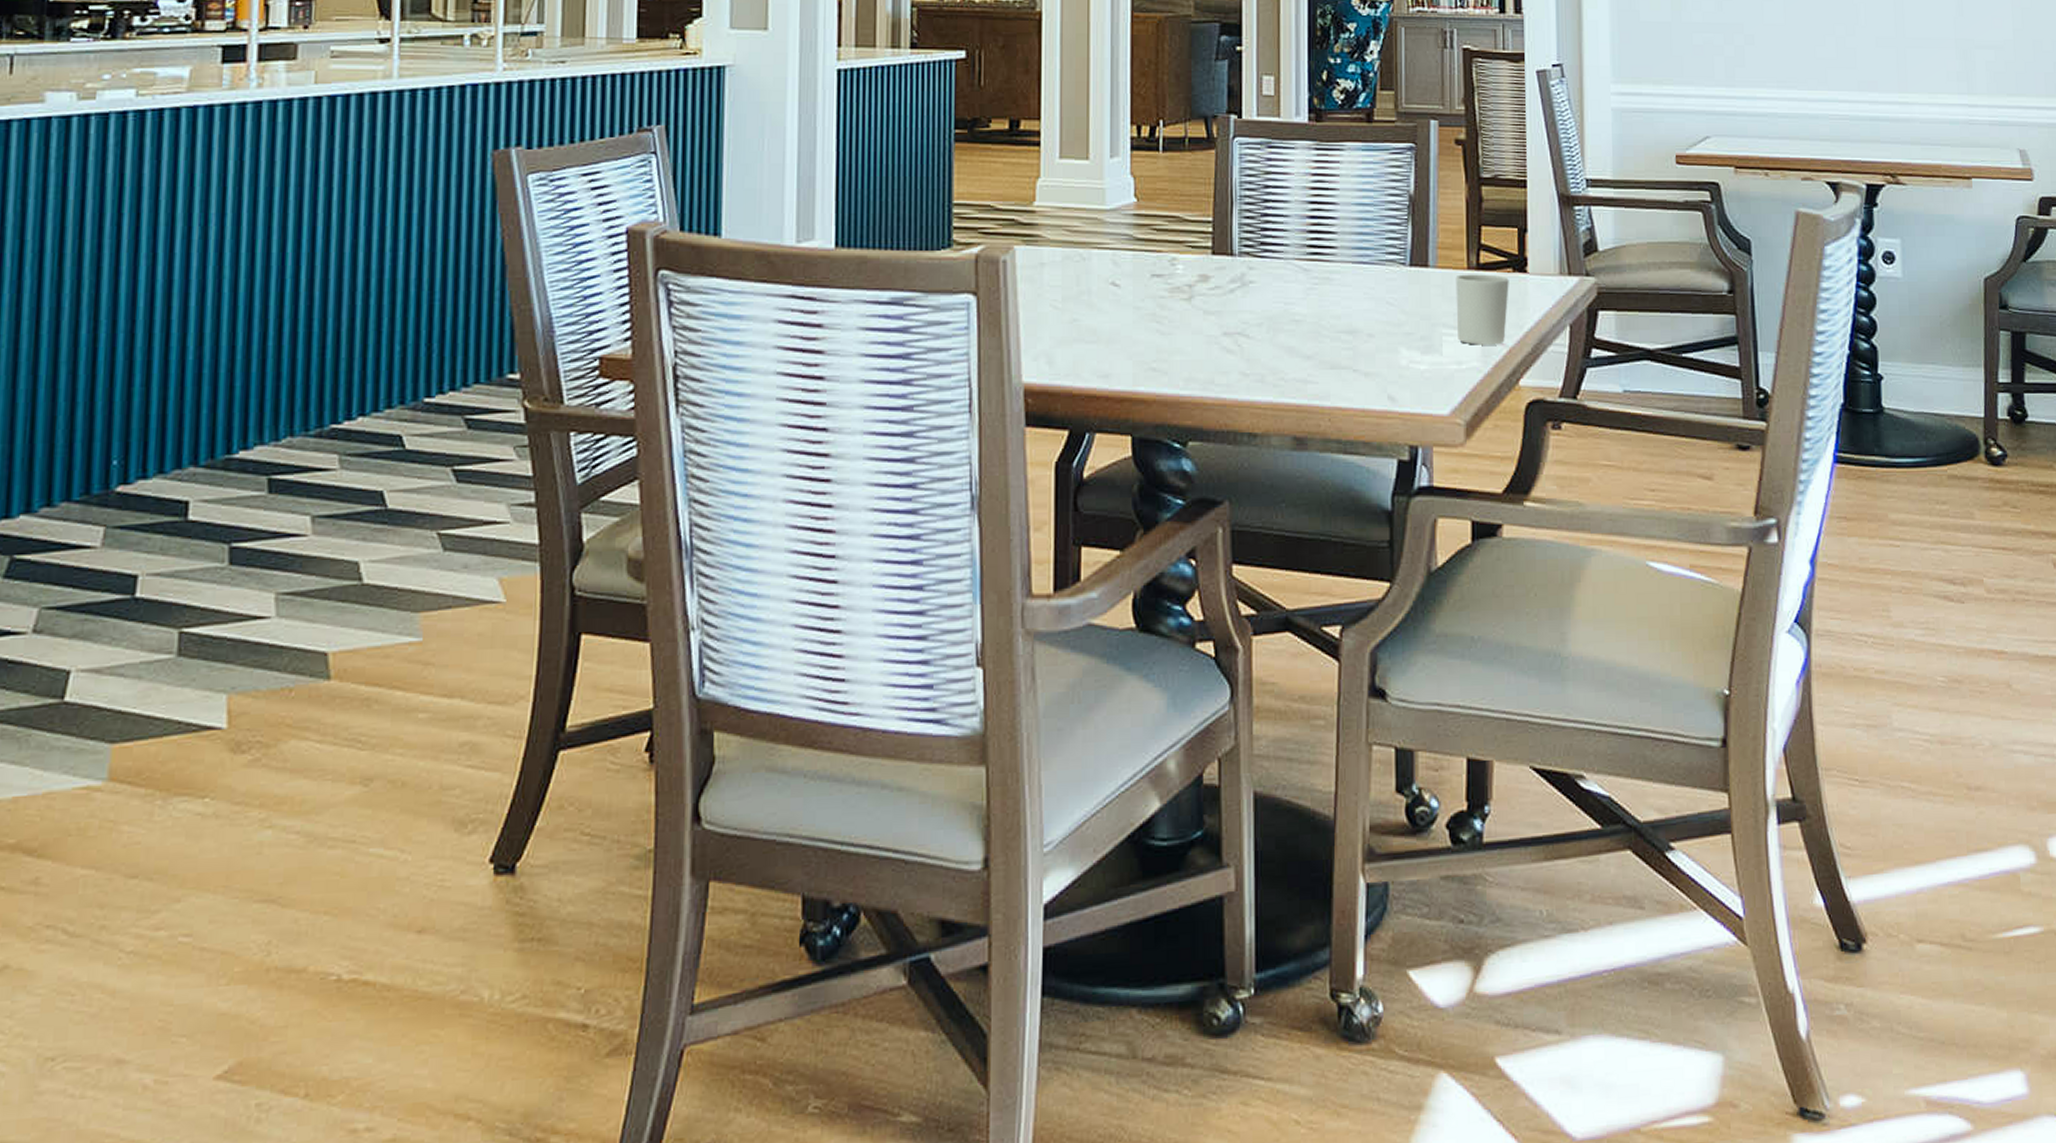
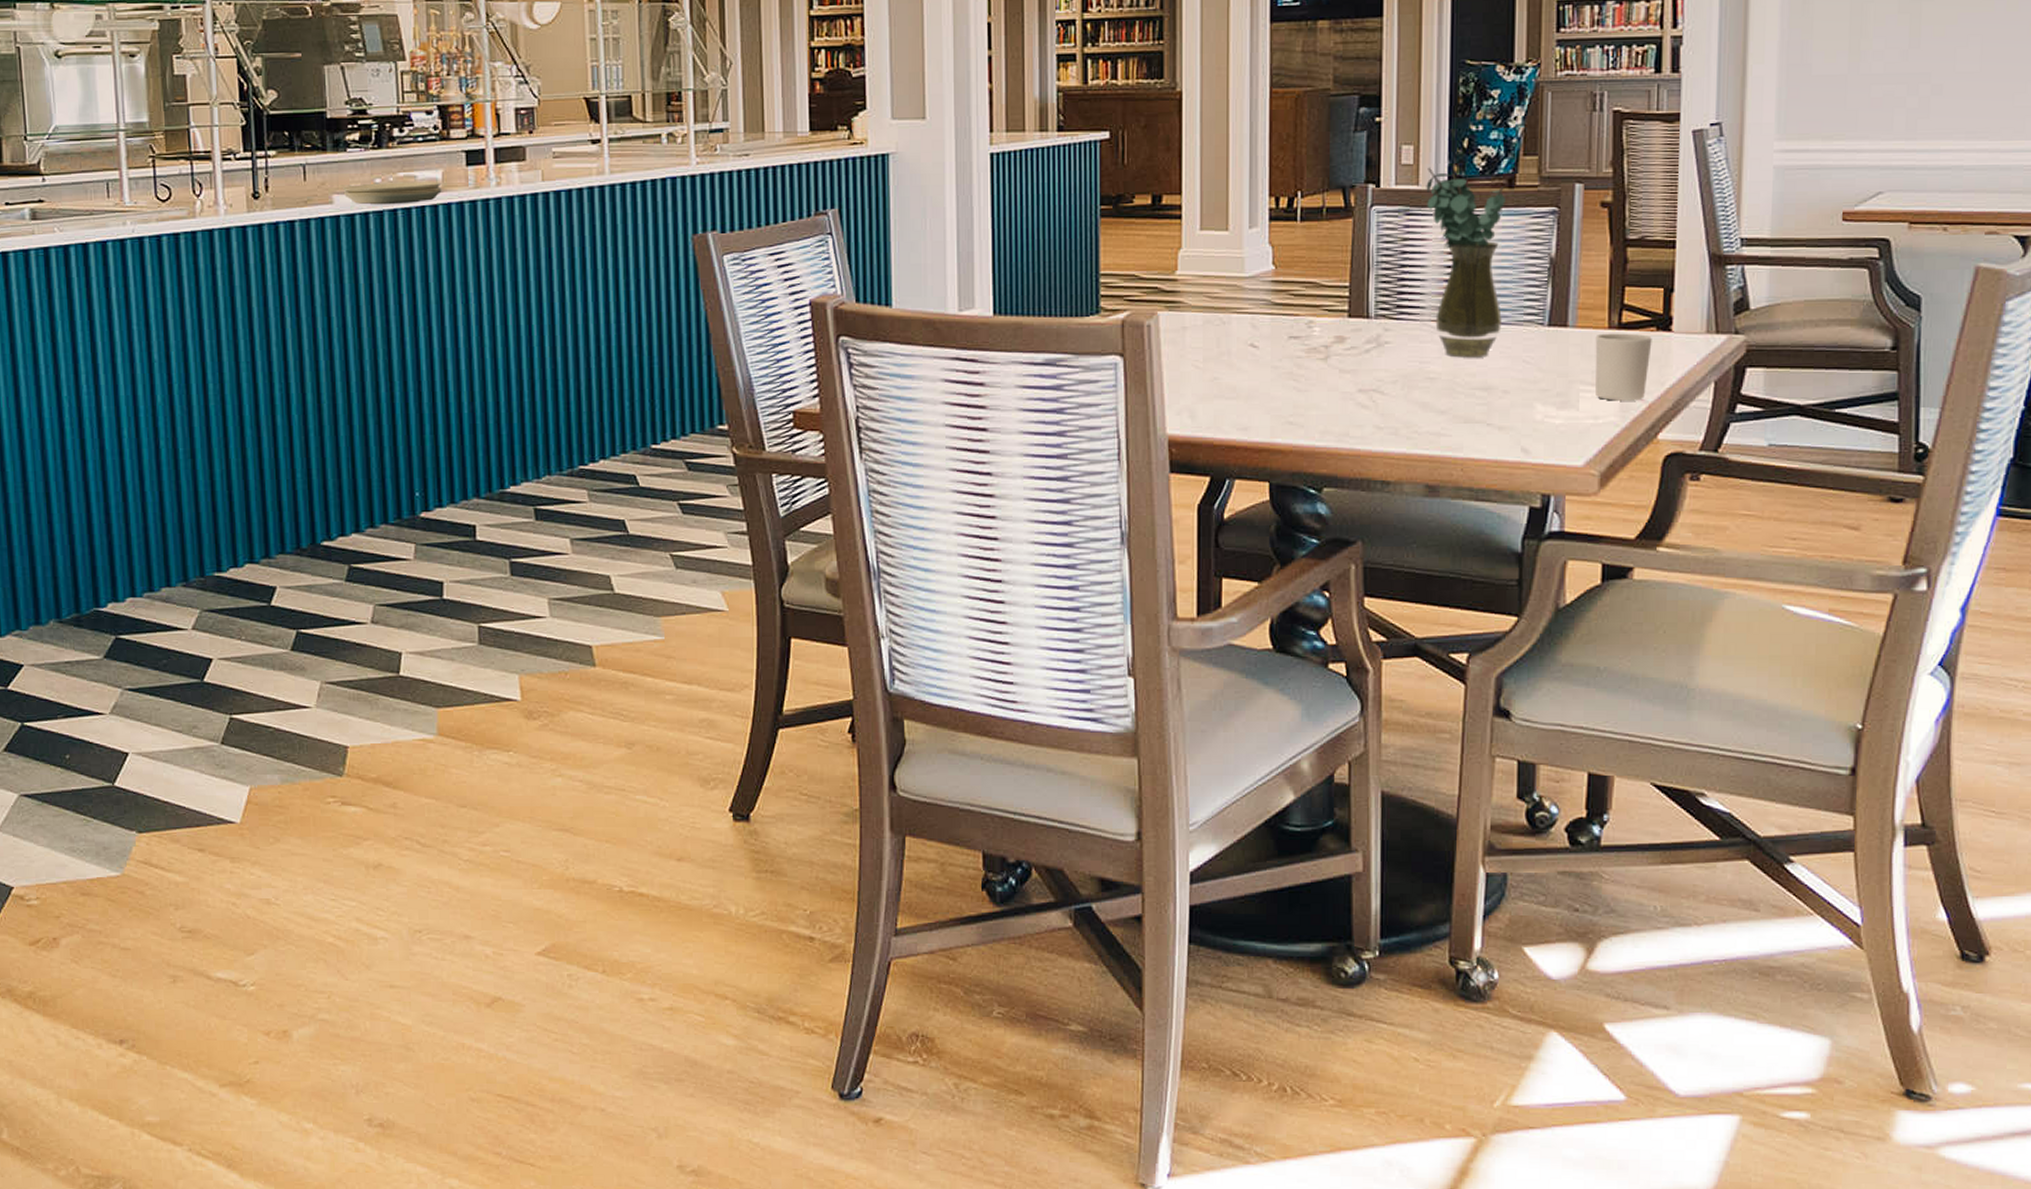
plate: none [59,79,189,106] -> present [343,182,443,205]
vase: none [1287,98,1365,299] -> present [1426,167,1505,358]

